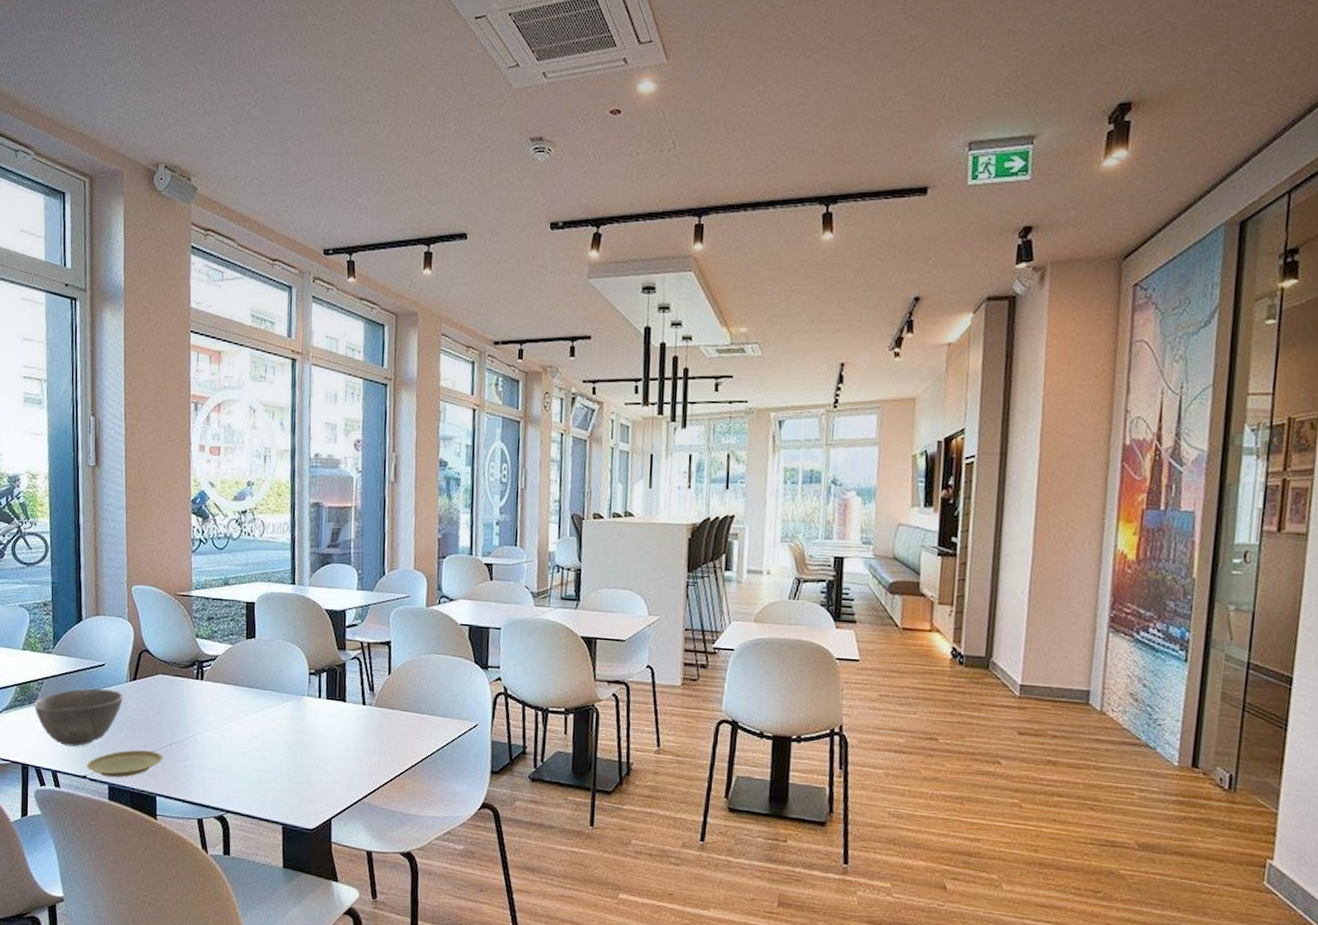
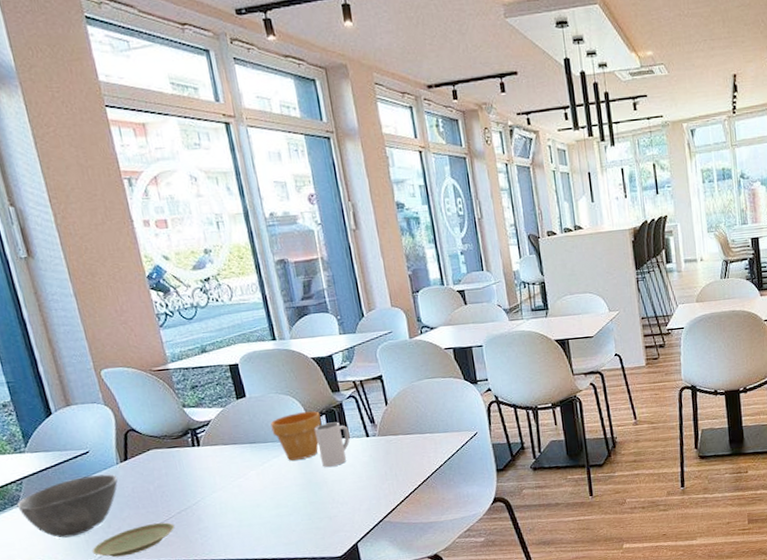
flower pot: none [272,664,322,715] -> present [270,411,322,461]
mug: none [313,681,347,730] -> present [315,422,350,467]

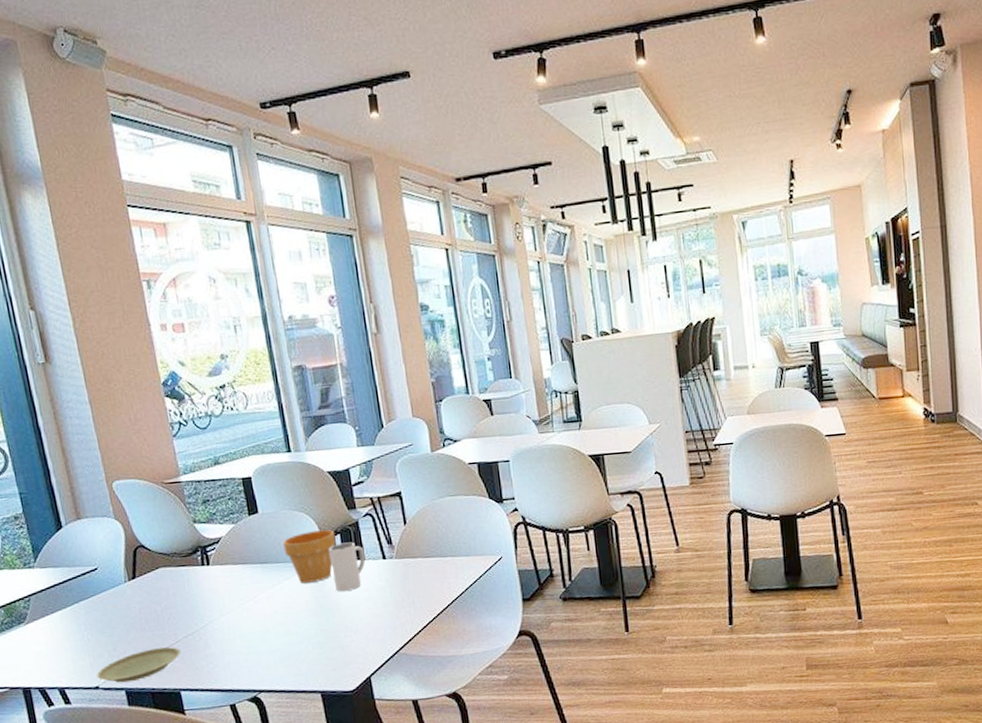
bowl: present [17,474,118,538] -> none [24,593,125,660]

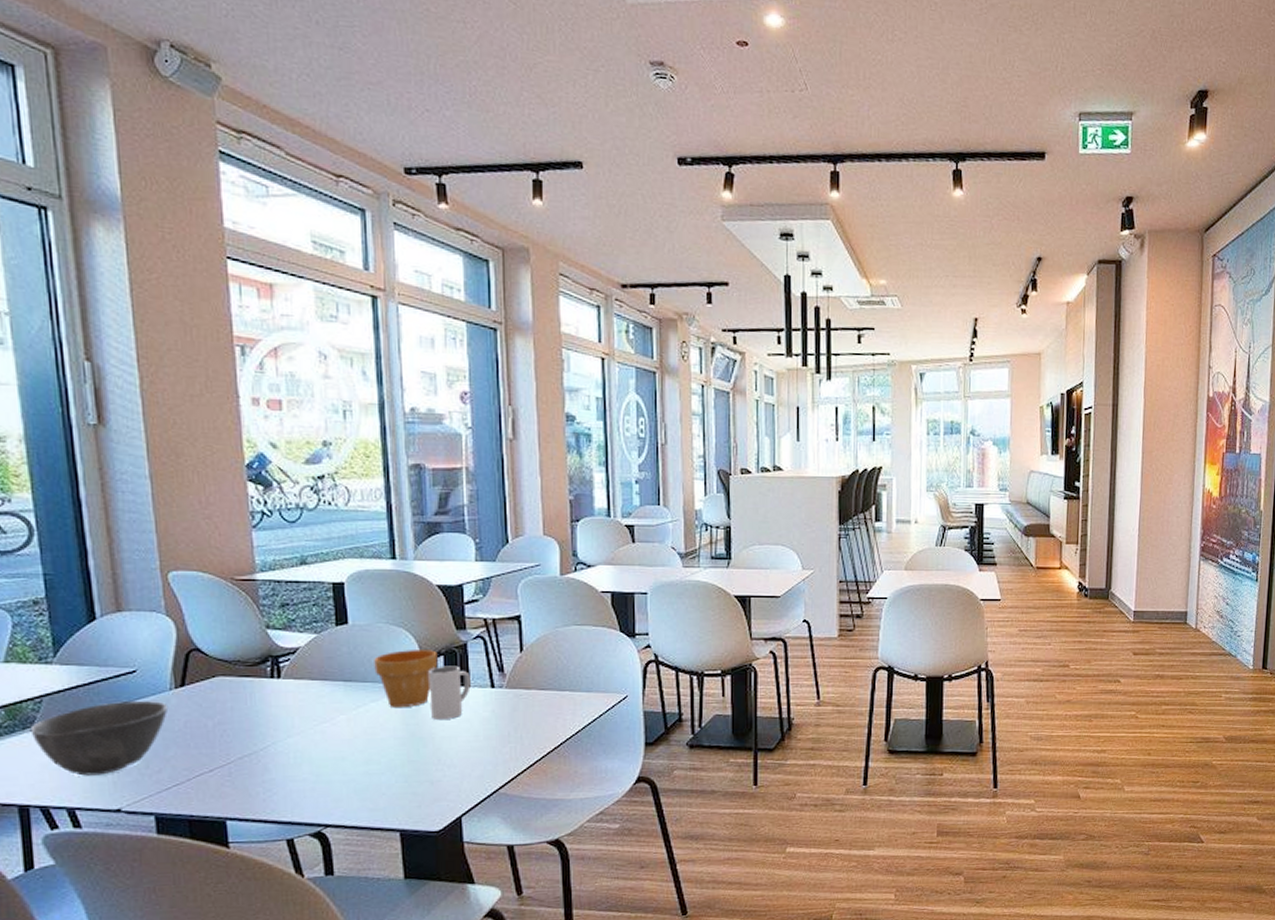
bowl: none [24,593,125,660] -> present [30,700,167,776]
plate: present [96,647,181,683] -> none [119,769,233,807]

